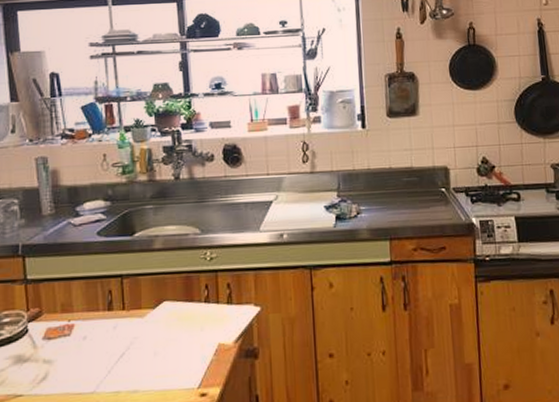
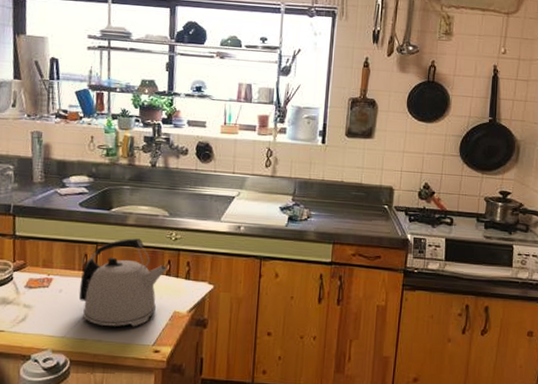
kettle: none [106,264,206,373] -> present [78,238,168,327]

